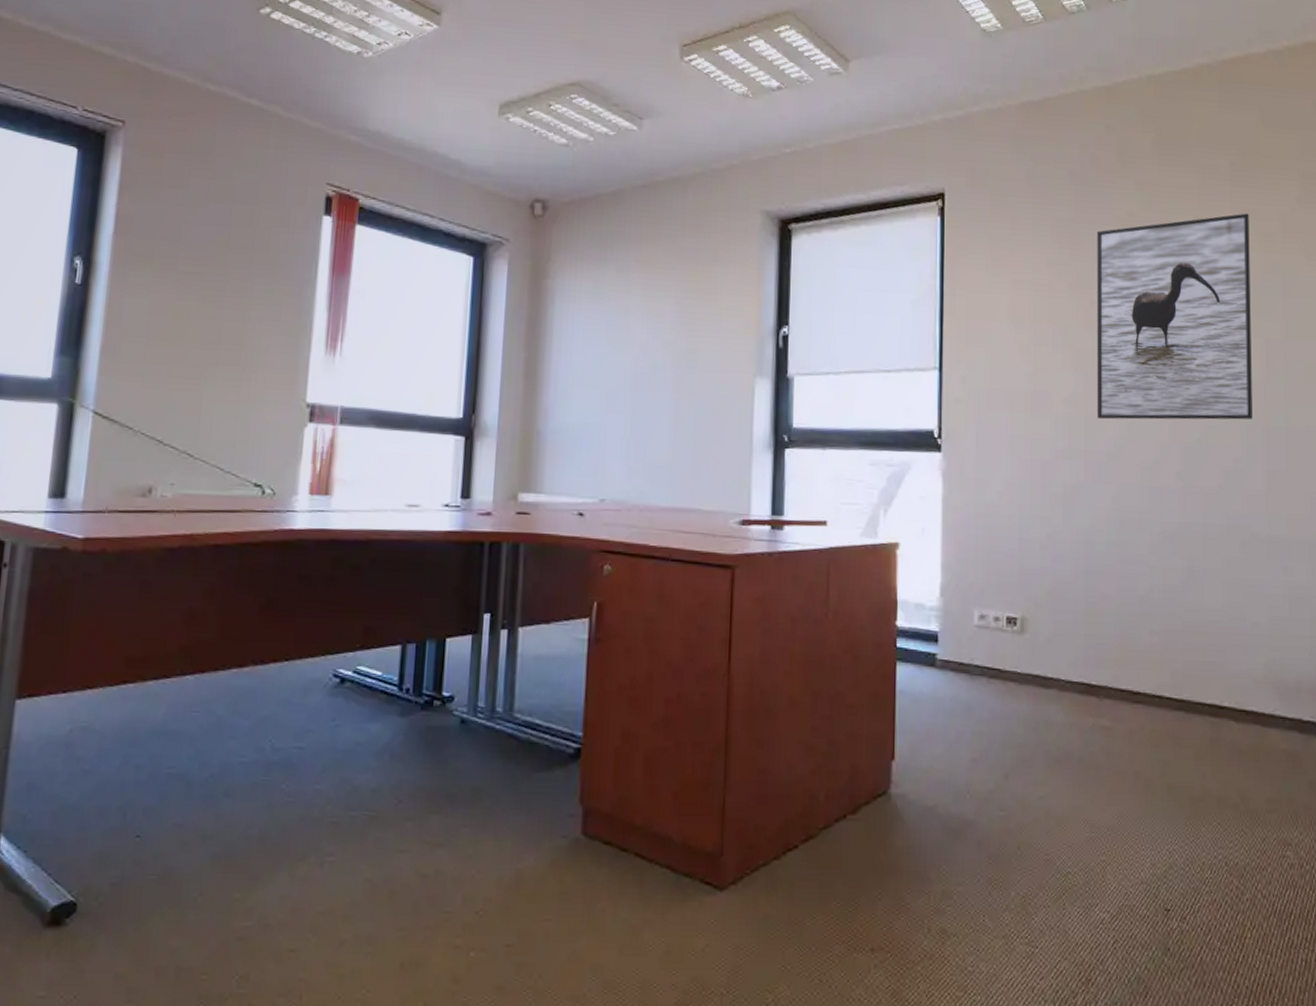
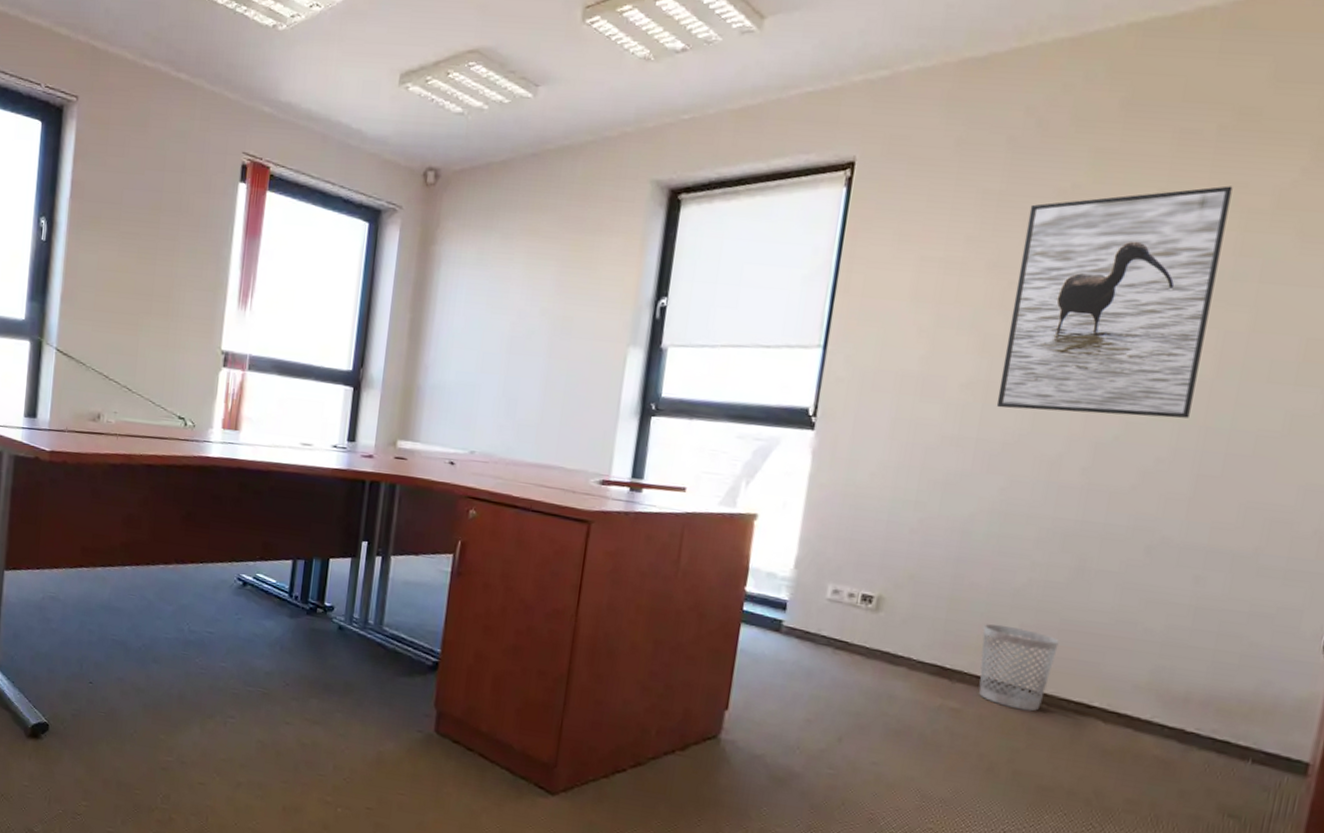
wastebasket: none [1118,633,1185,720] -> present [979,624,1059,712]

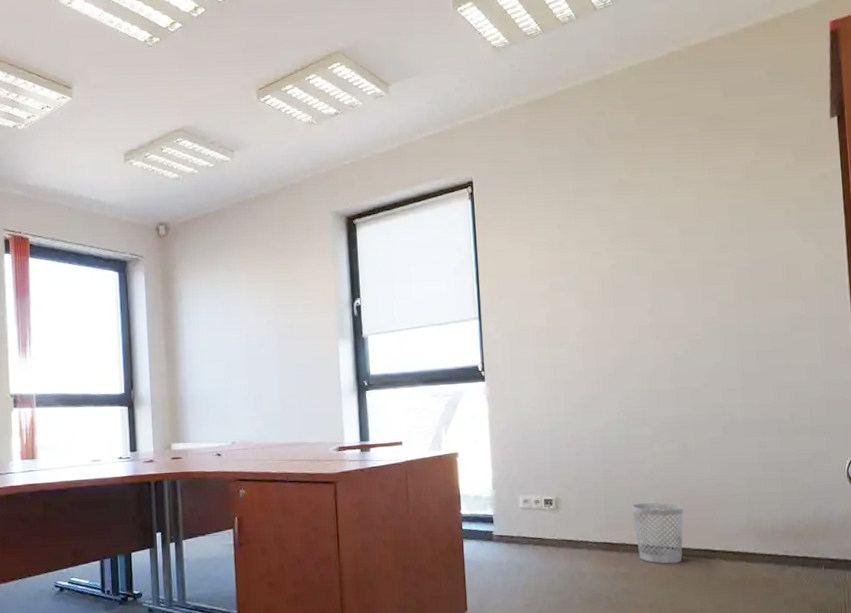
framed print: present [996,186,1233,418] -> none [595,169,728,344]

